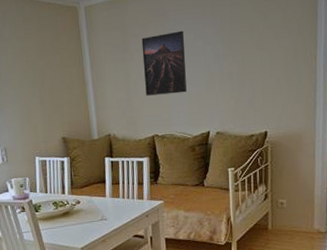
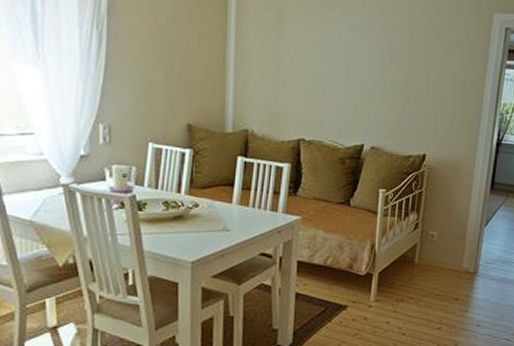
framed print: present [141,30,187,96] -> none [297,26,348,97]

